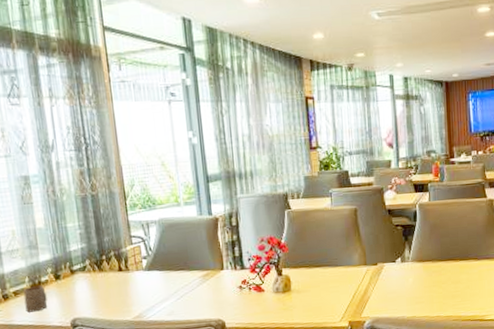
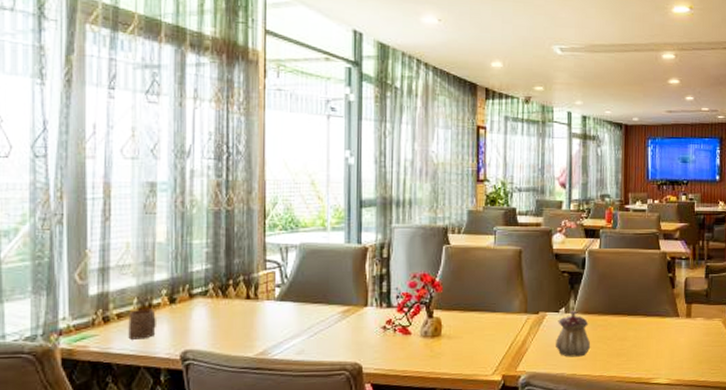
teapot: none [395,260,427,302] -> present [556,311,591,357]

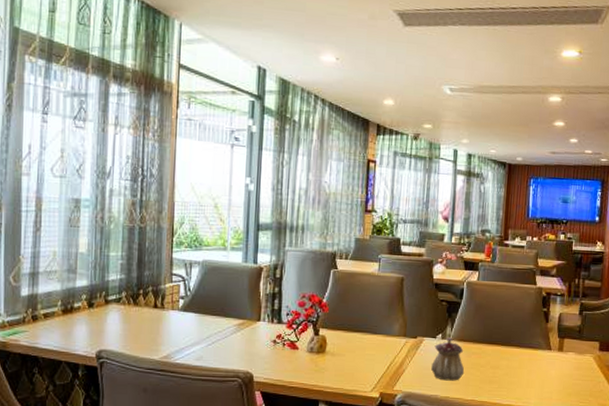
cup: present [128,308,156,340] -> none [53,310,77,338]

